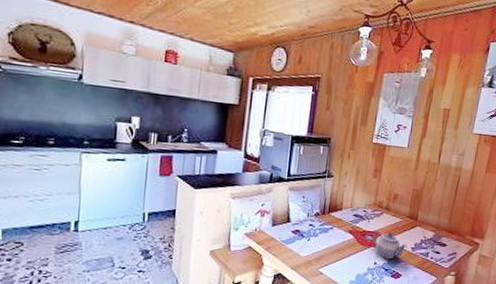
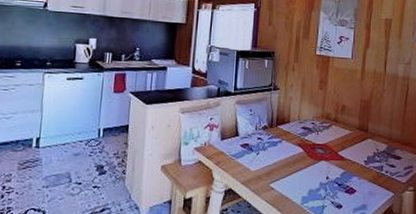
teapot: present [371,230,407,258] -> none [321,143,360,173]

